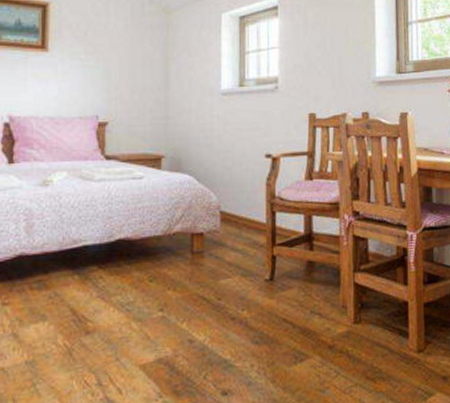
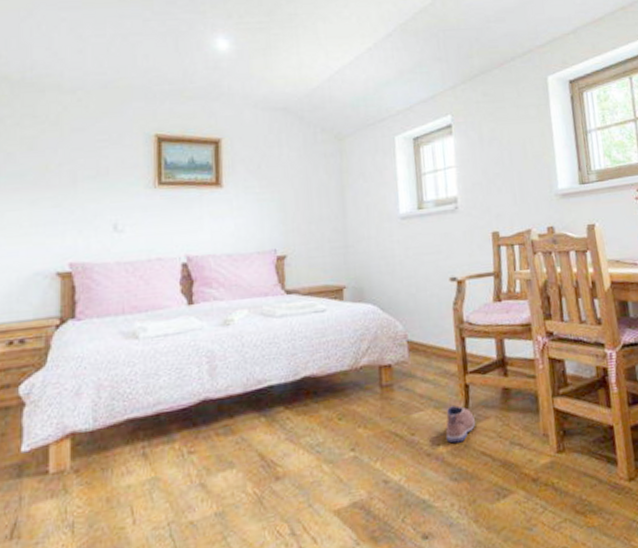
shoe: none [251,274,280,310] -> present [446,404,476,443]

